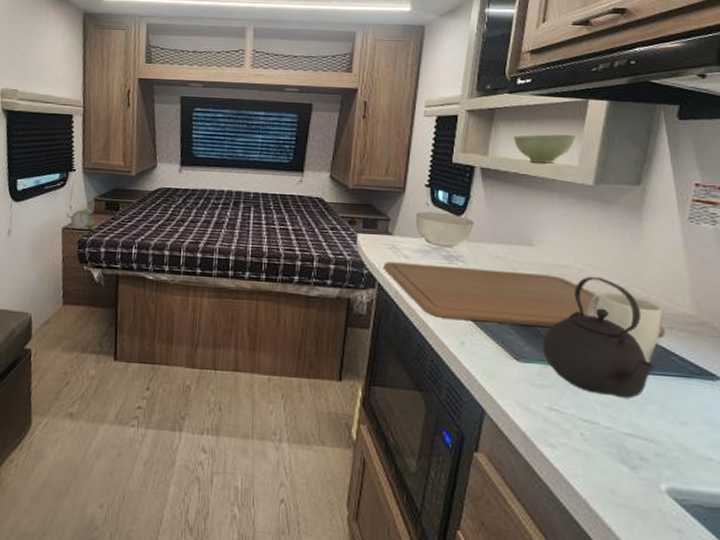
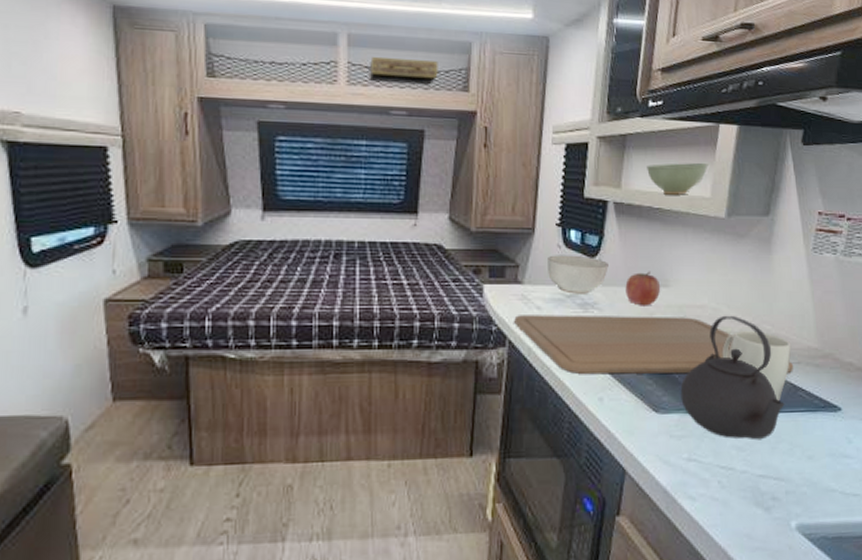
alarm clock: present [66,207,97,231] -> none [108,270,153,304]
decorative box: none [269,45,327,68] -> present [369,56,438,85]
fruit: none [489,230,525,262] -> present [625,271,661,306]

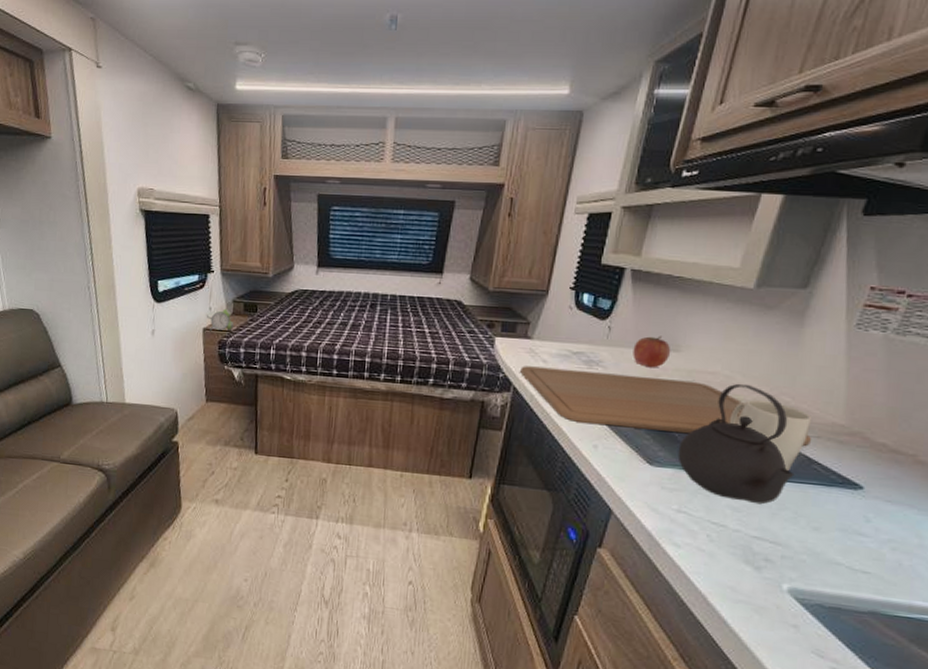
alarm clock: none [108,270,153,304] -> present [206,308,236,332]
decorative box: present [369,56,438,85] -> none [410,136,473,161]
bowl: present [548,255,609,294] -> none [557,315,618,352]
bowl: present [647,163,708,195] -> none [671,233,742,265]

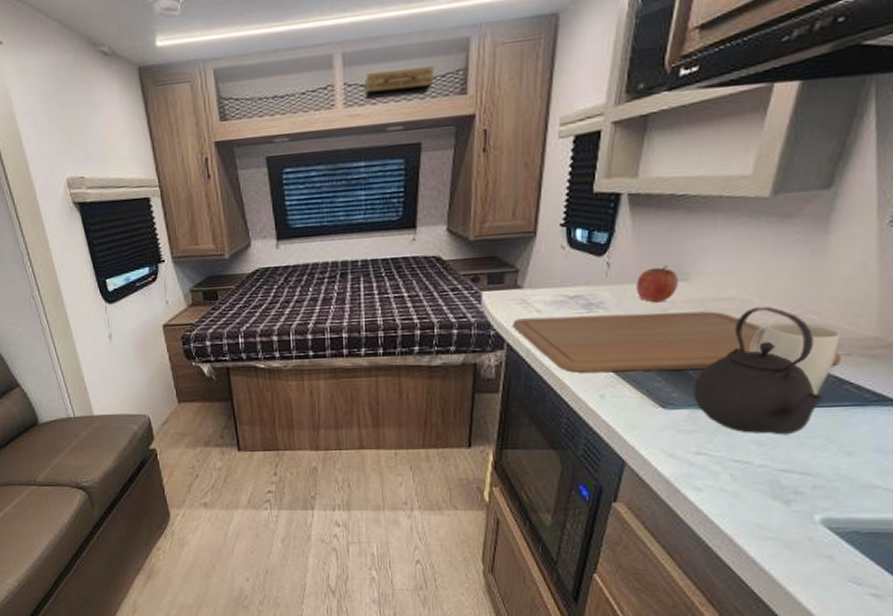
alarm clock: present [206,308,236,332] -> none [163,300,197,328]
decorative box: none [410,136,473,161] -> present [364,66,434,101]

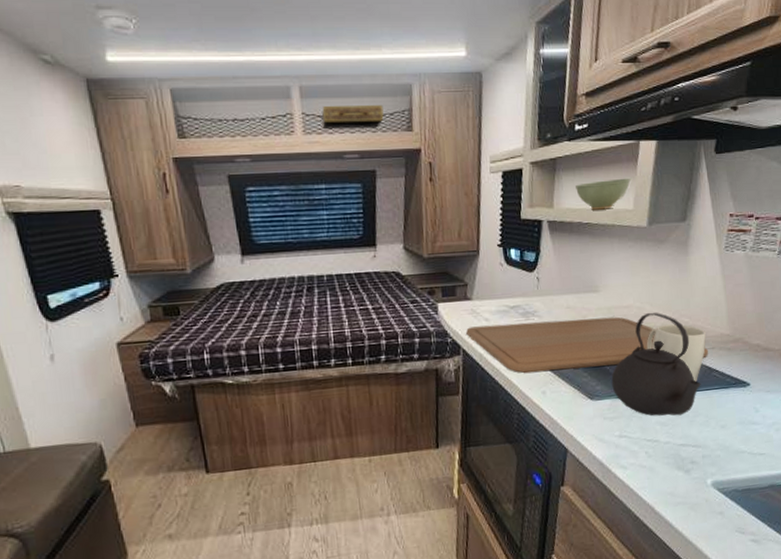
fruit: present [636,265,679,303] -> none [560,279,592,311]
bowl: none [672,135,753,178] -> present [576,179,631,210]

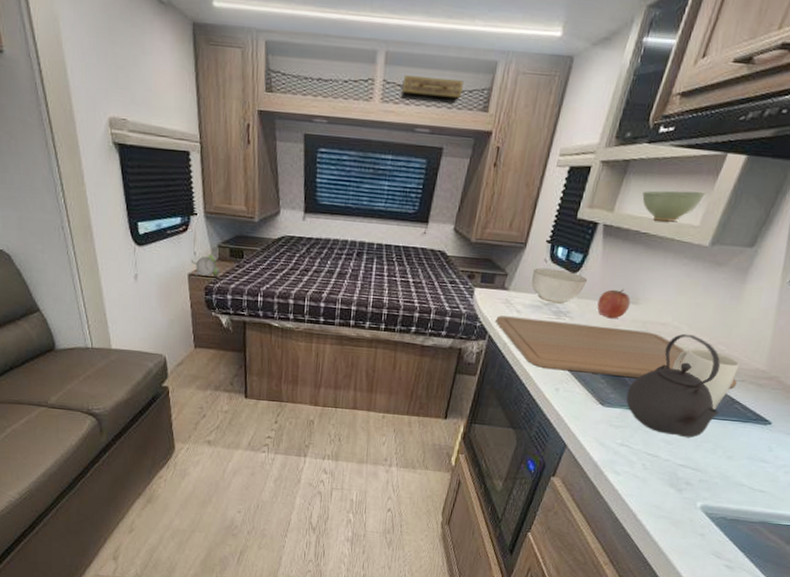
alarm clock: none [117,316,156,346] -> present [191,253,222,278]
bowl: none [492,271,546,305] -> present [531,268,587,304]
fruit: none [560,279,592,311] -> present [596,289,631,319]

